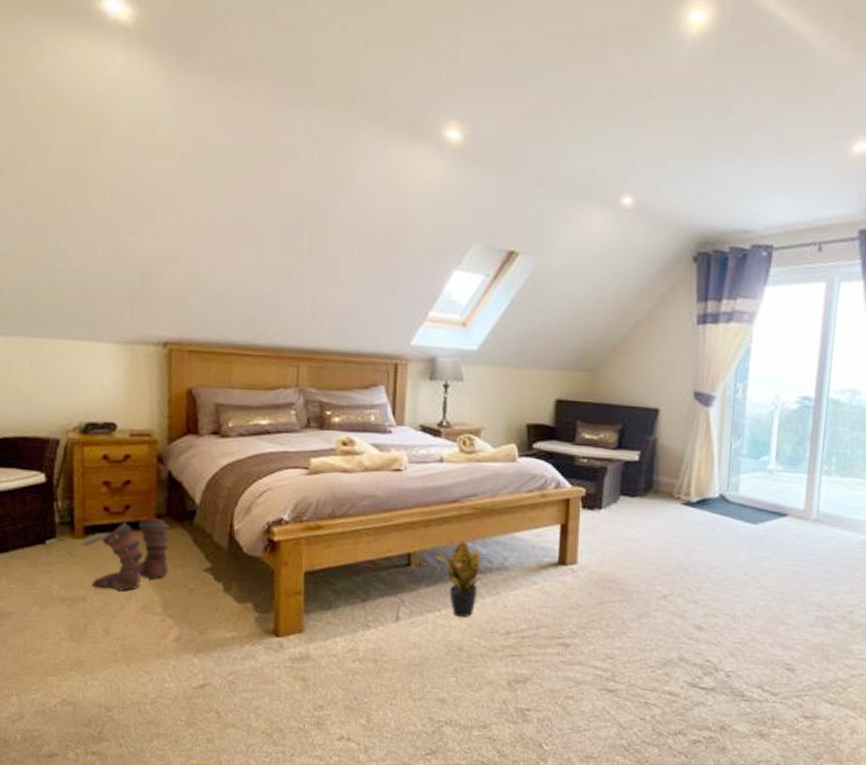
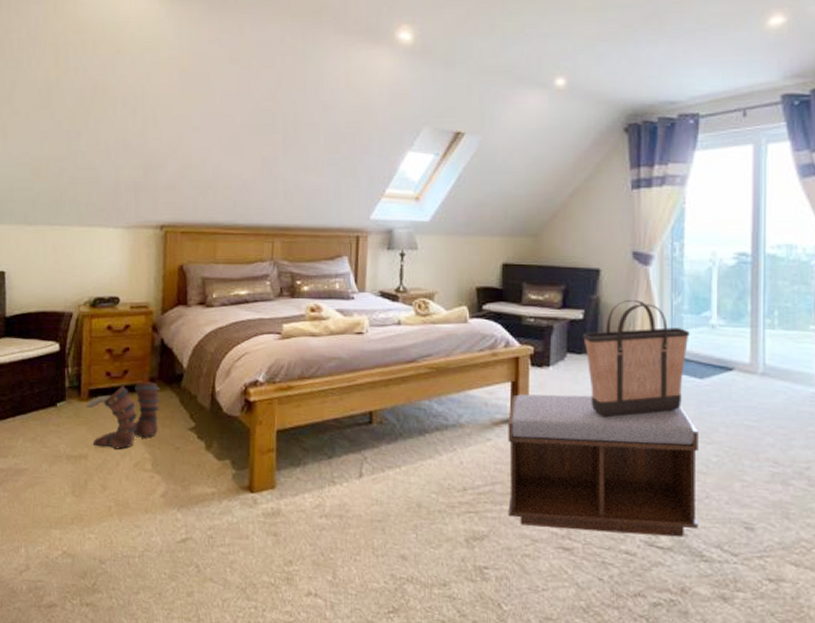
potted plant: present [436,541,483,618] -> none [395,399,439,474]
bench: none [553,537,748,678] -> present [508,394,699,537]
shopping bag: none [638,441,747,562] -> present [583,299,690,418]

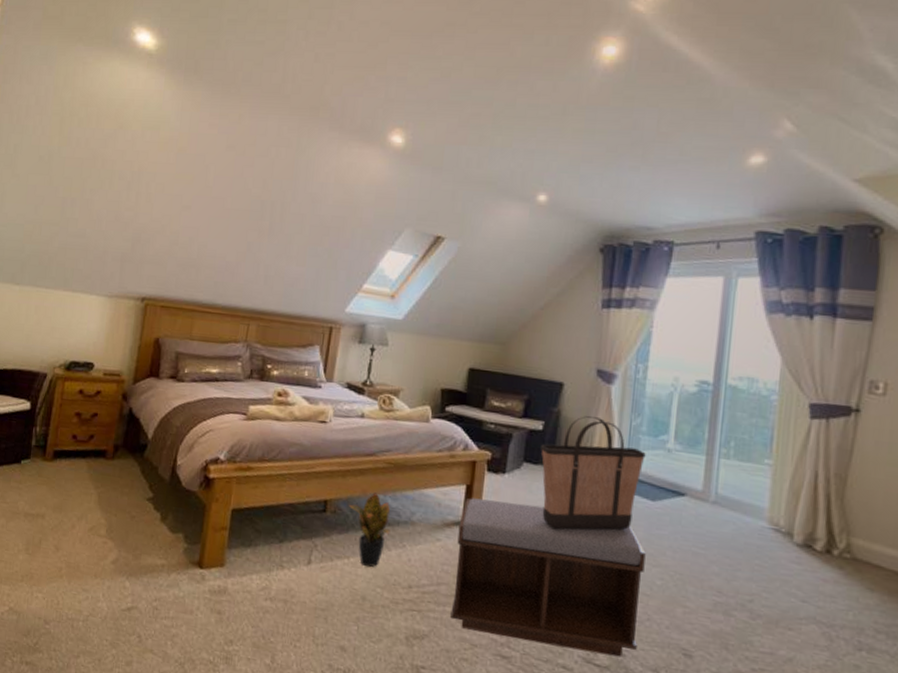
boots: present [86,382,160,450] -> none [49,448,123,513]
potted plant: none [395,399,439,474] -> present [350,492,391,568]

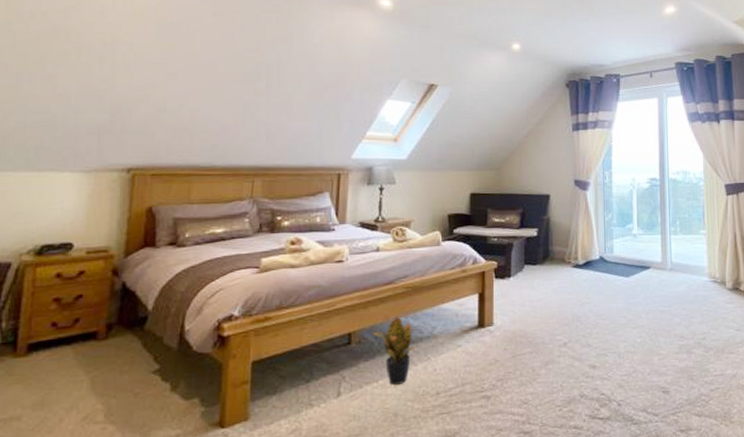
bench: present [450,498,646,657] -> none [476,299,629,418]
shopping bag: present [541,415,646,530] -> none [537,217,618,316]

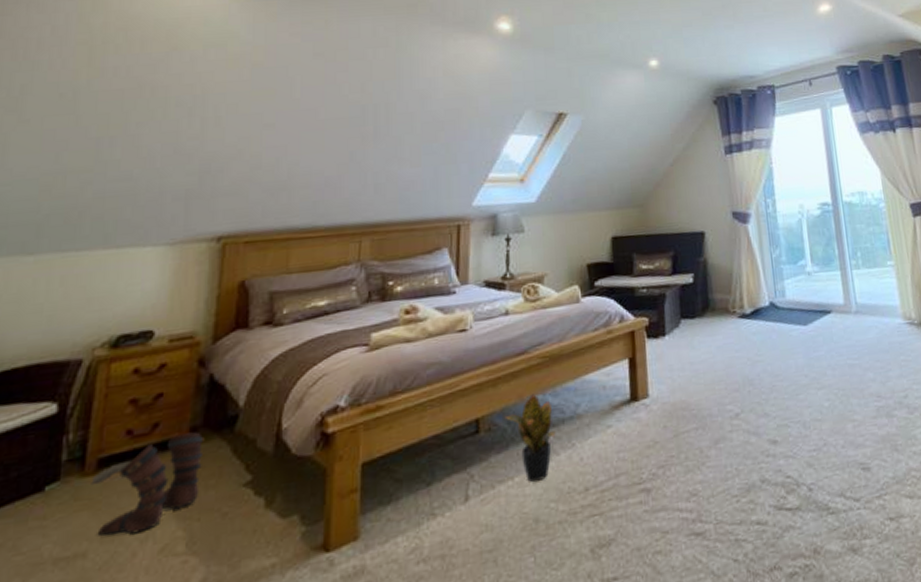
boots: none [22,328,119,405] -> present [91,432,205,536]

